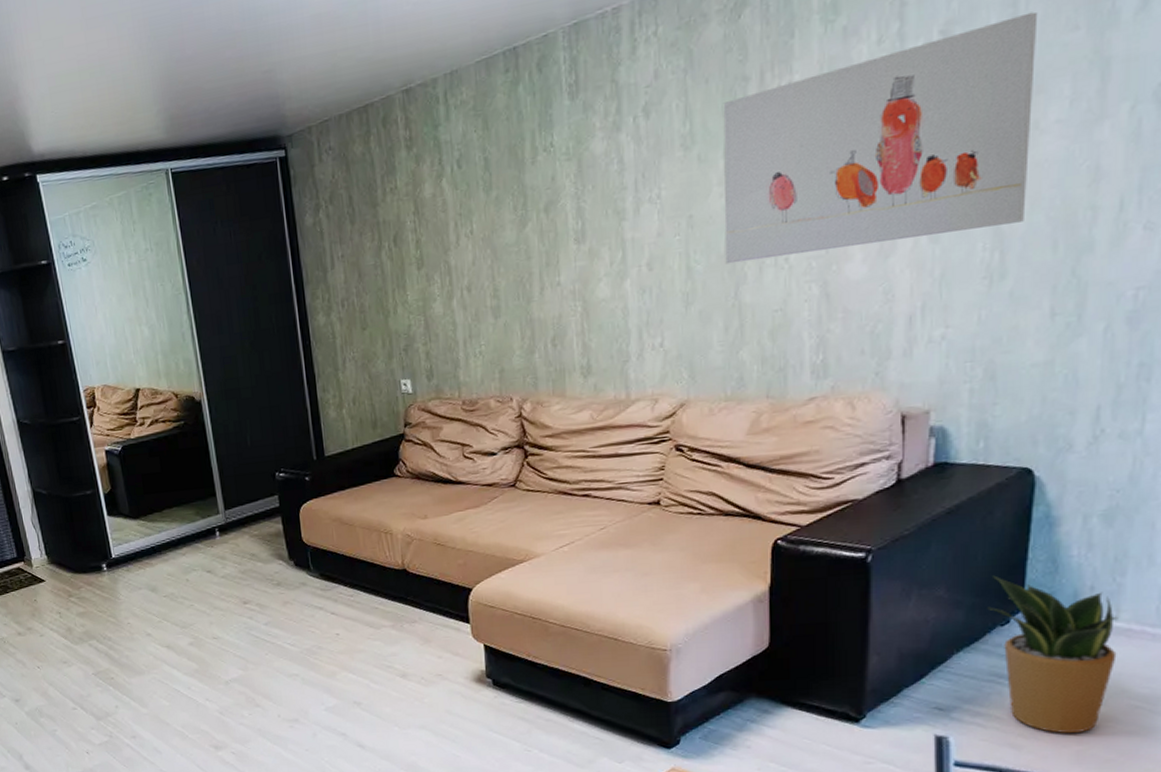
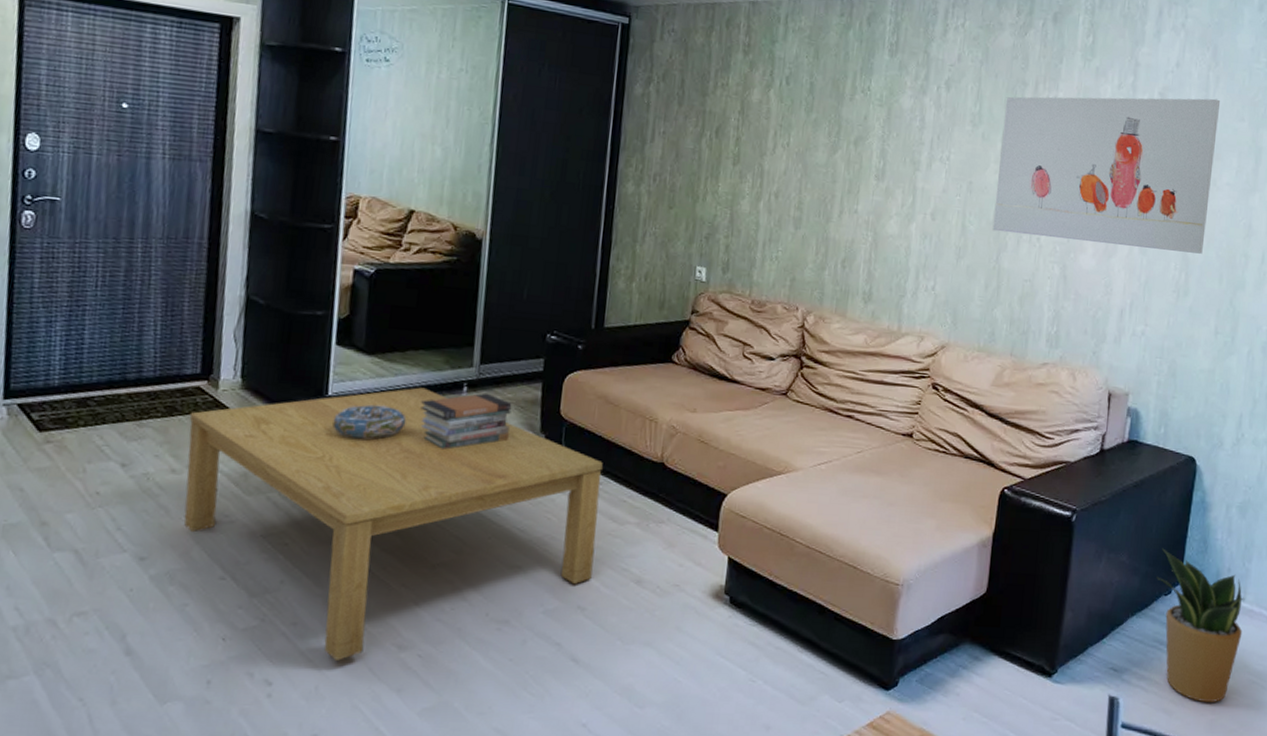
coffee table: none [18,538,361,761] -> present [184,387,603,661]
decorative bowl: none [121,558,177,589] -> present [332,404,407,440]
book stack: none [185,533,263,587] -> present [420,392,512,450]

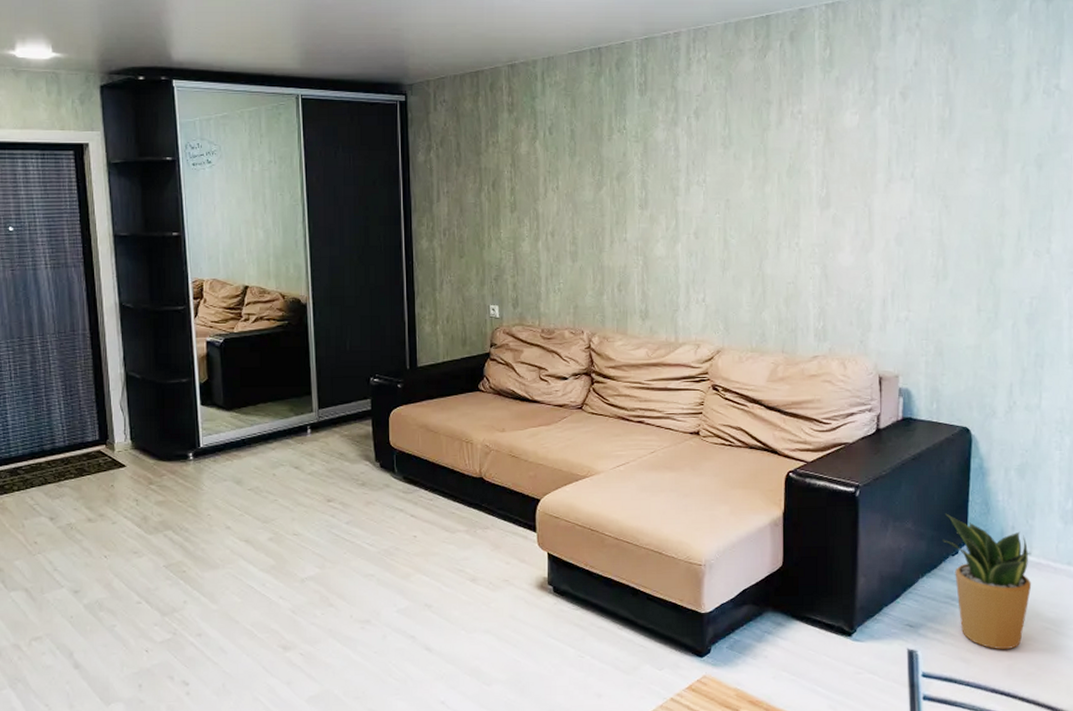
coffee table: present [184,387,603,661] -> none [95,433,433,662]
decorative bowl: present [332,404,407,440] -> none [207,451,265,481]
book stack: present [420,392,512,450] -> none [275,432,349,483]
wall art: present [992,96,1221,254] -> none [752,90,962,242]

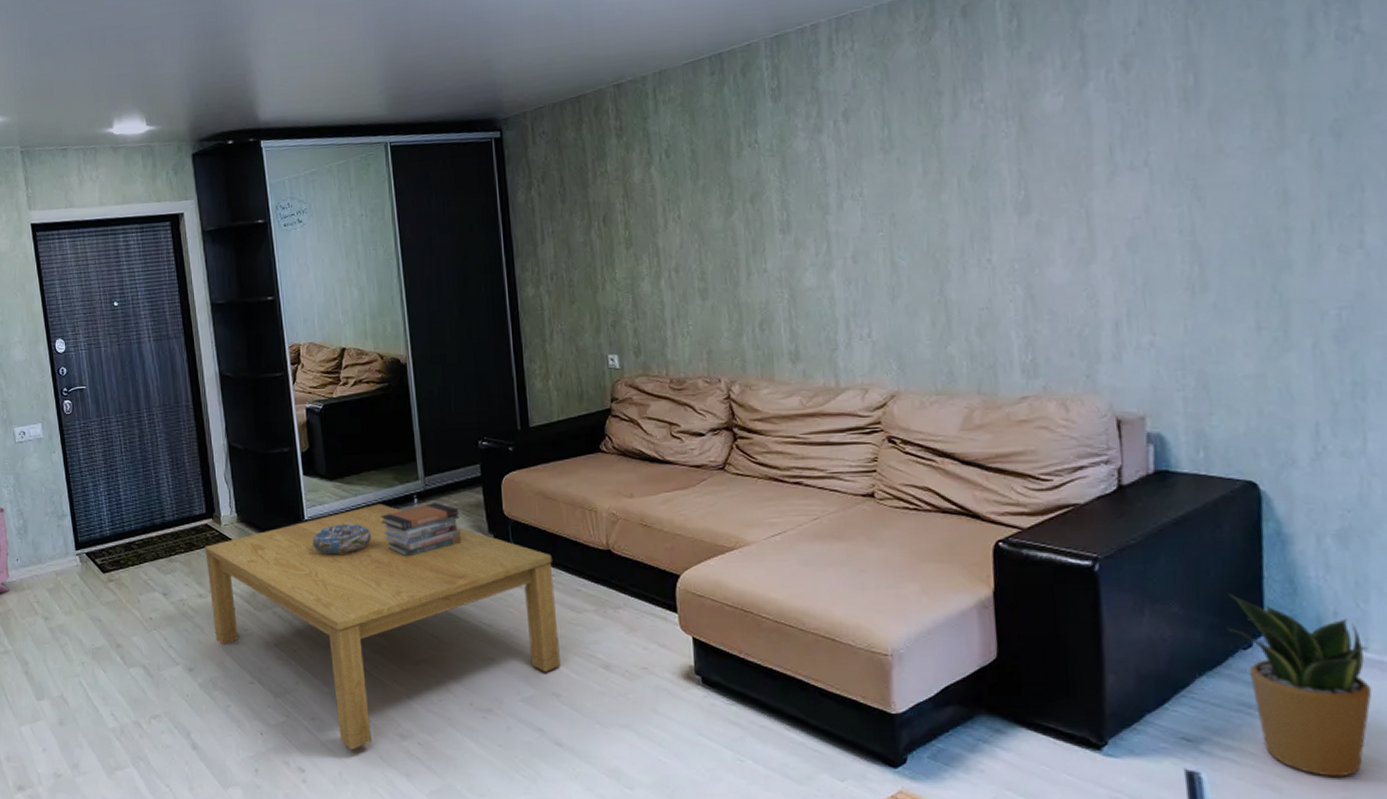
coffee table: none [95,433,433,662] -> present [204,503,560,750]
decorative bowl: none [207,451,265,481] -> present [313,523,372,555]
book stack: none [275,432,349,483] -> present [381,502,461,557]

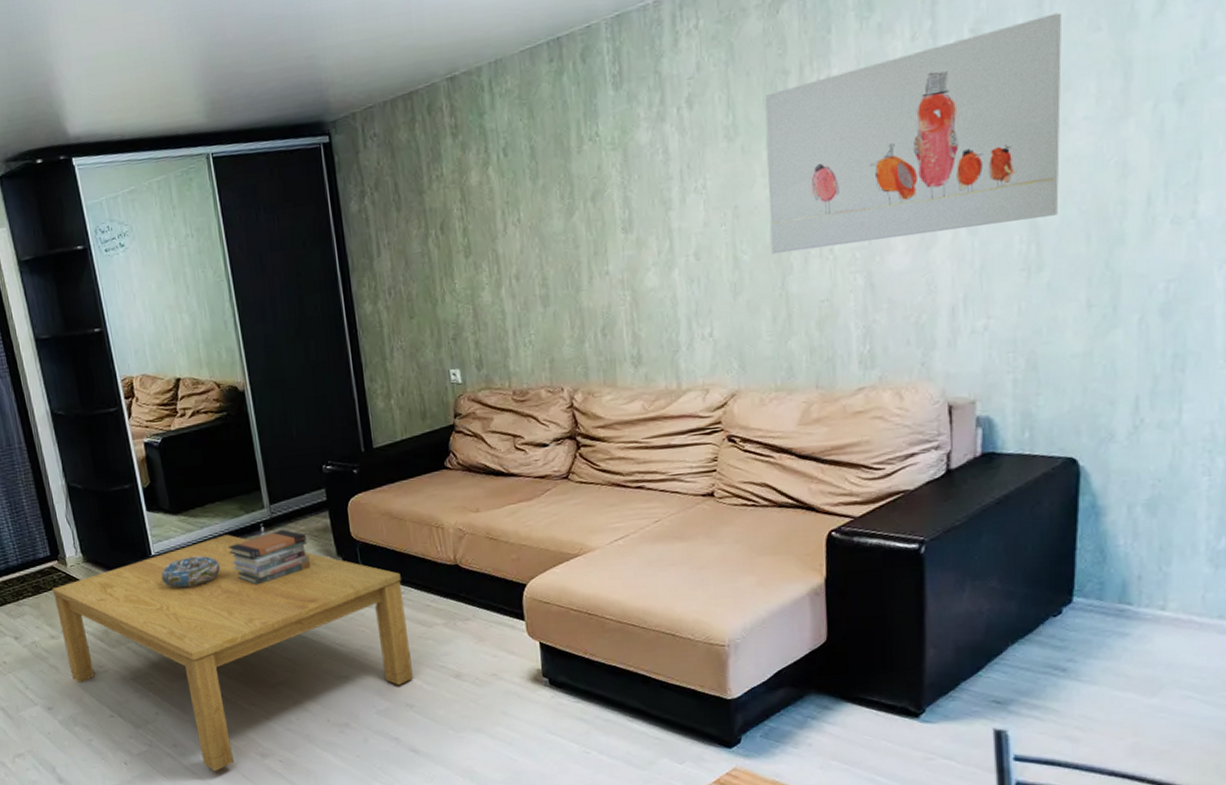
wall art: none [919,50,1220,262] -> present [764,12,1063,255]
potted plant: present [1227,593,1372,777] -> none [1039,566,1167,726]

